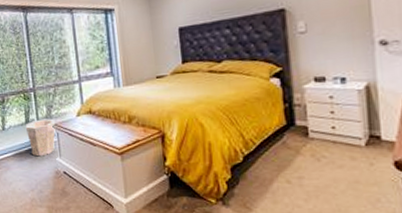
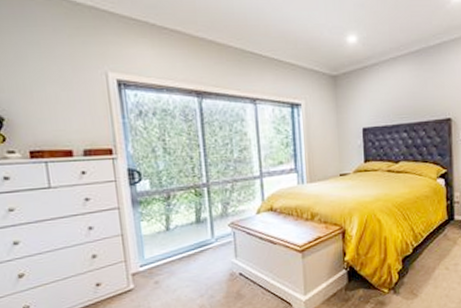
waste bin: present [25,118,56,157] -> none [195,217,232,259]

